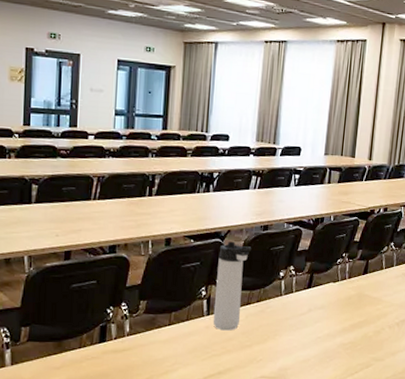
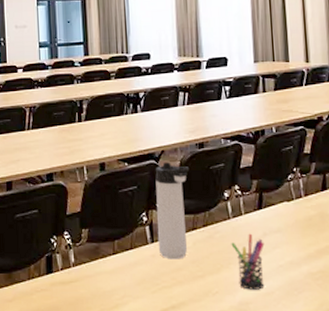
pen holder: none [279,309,308,358] -> present [231,233,265,290]

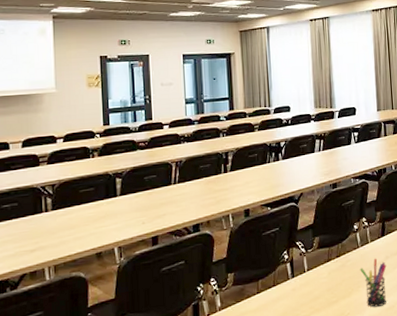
thermos bottle: present [155,162,190,260] -> none [295,203,325,291]

